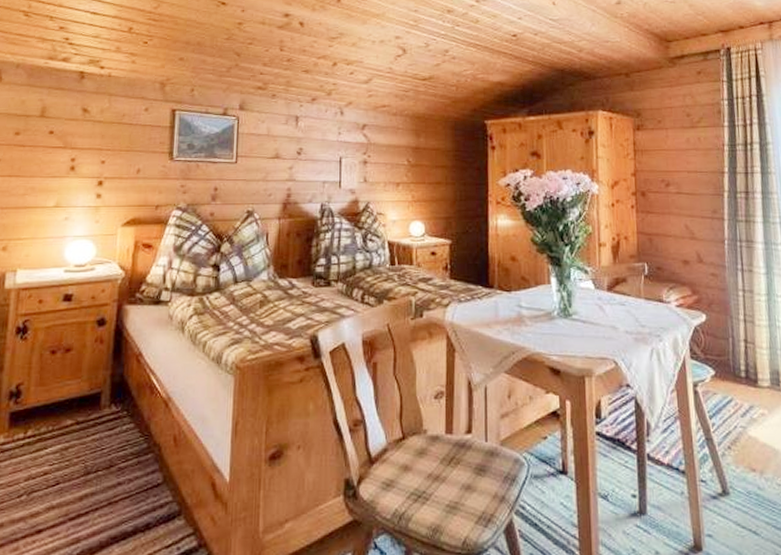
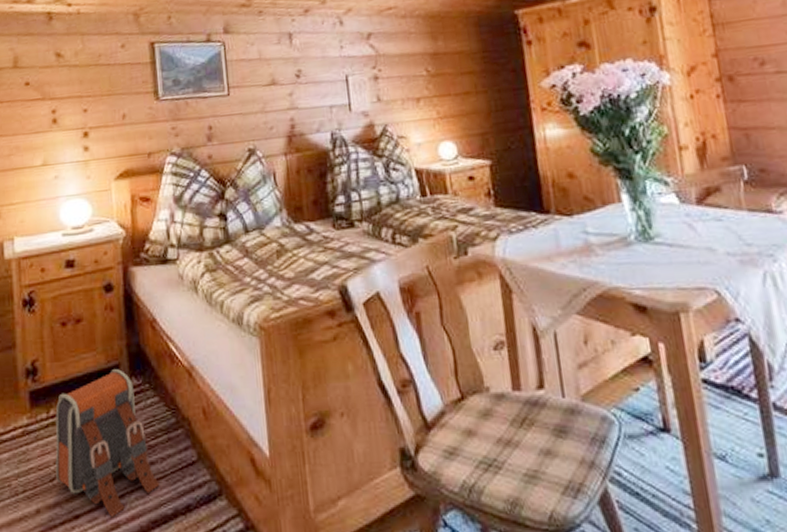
backpack: none [24,397,124,533] -> present [55,369,160,518]

